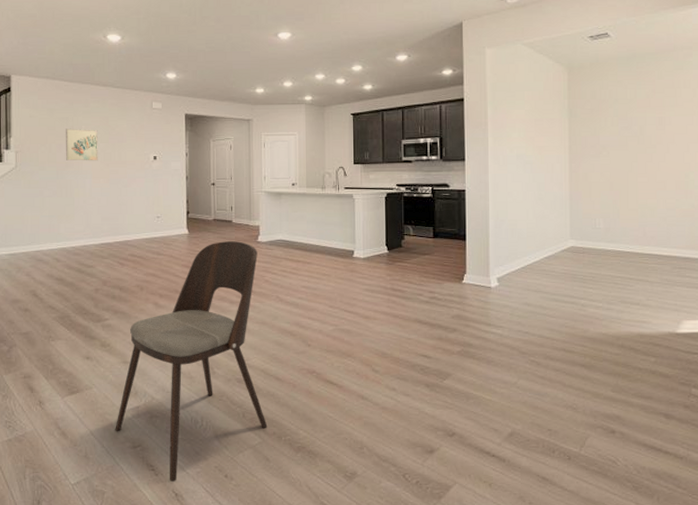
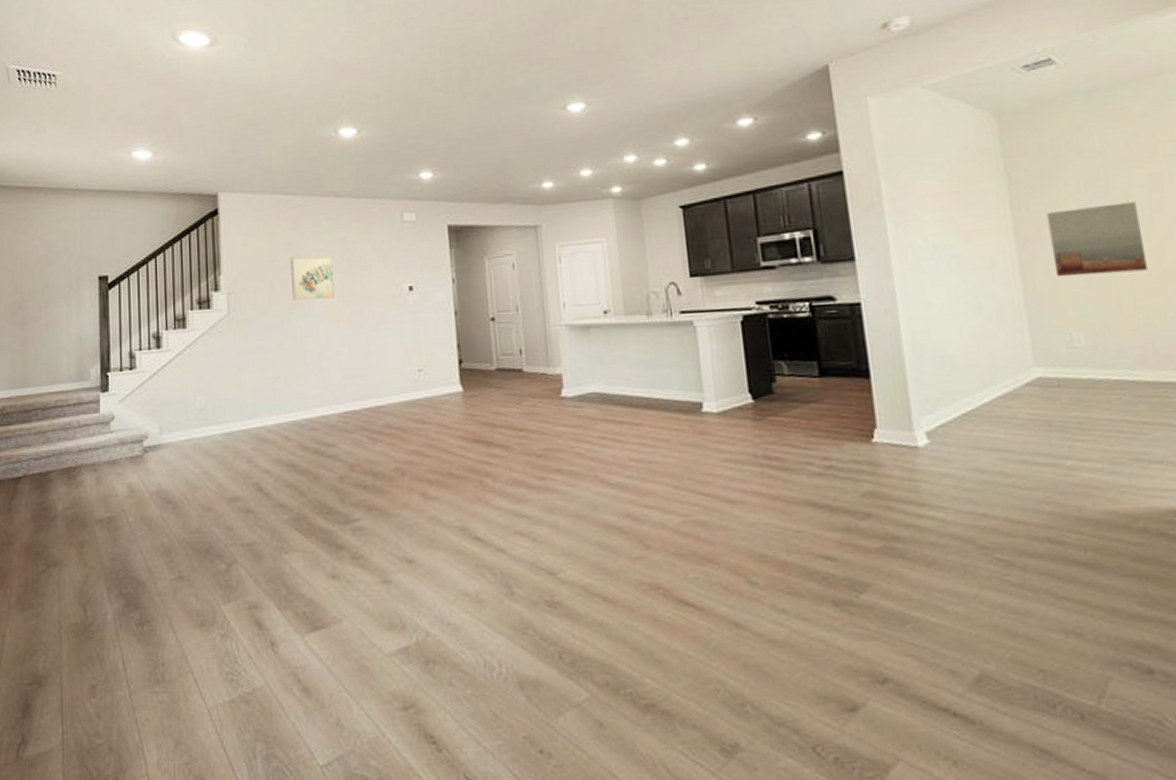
dining chair: present [115,241,268,481] -> none [376,398,597,761]
wall art: none [590,135,647,182] -> present [1046,201,1147,278]

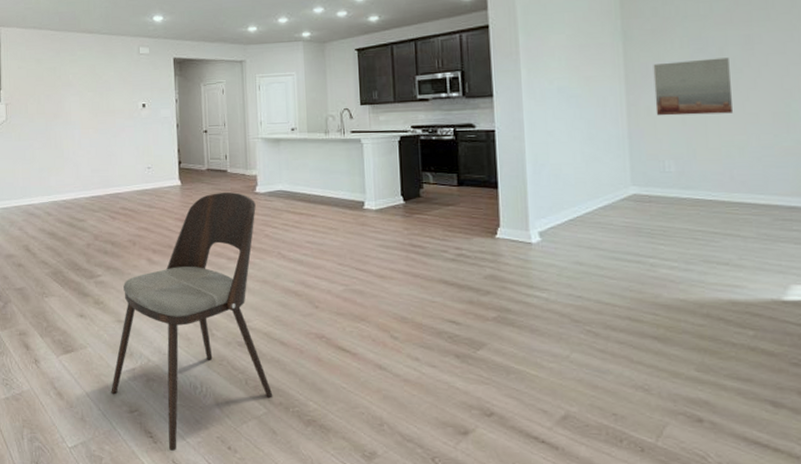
wall art: present [291,256,335,301] -> none [53,78,86,112]
dining chair: none [376,398,597,761] -> present [111,192,273,451]

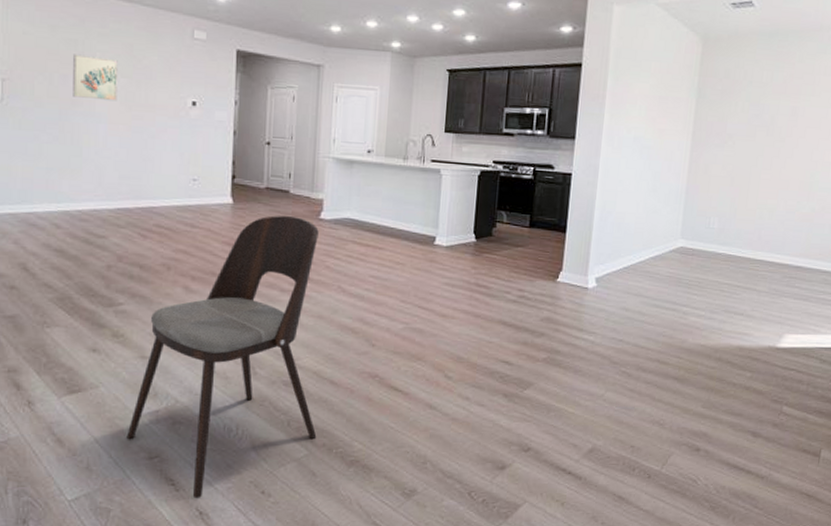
wall art: none [53,78,86,112] -> present [73,54,118,101]
wall art: present [653,57,732,116] -> none [711,124,777,179]

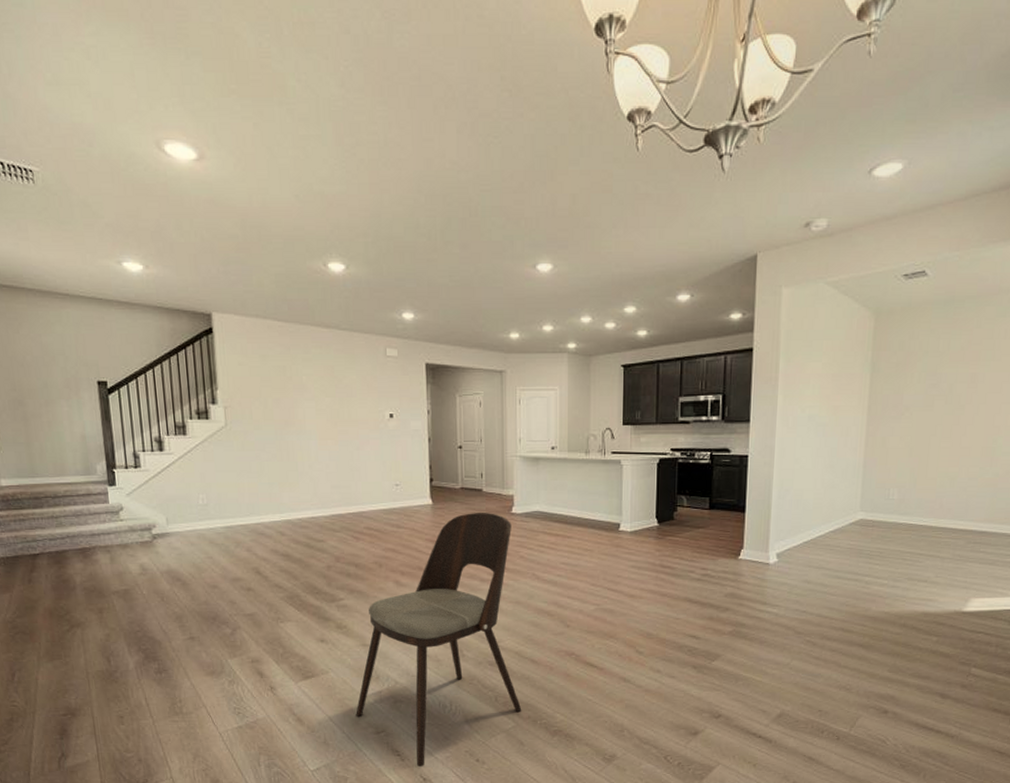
wall art: present [73,54,118,101] -> none [283,379,324,419]

